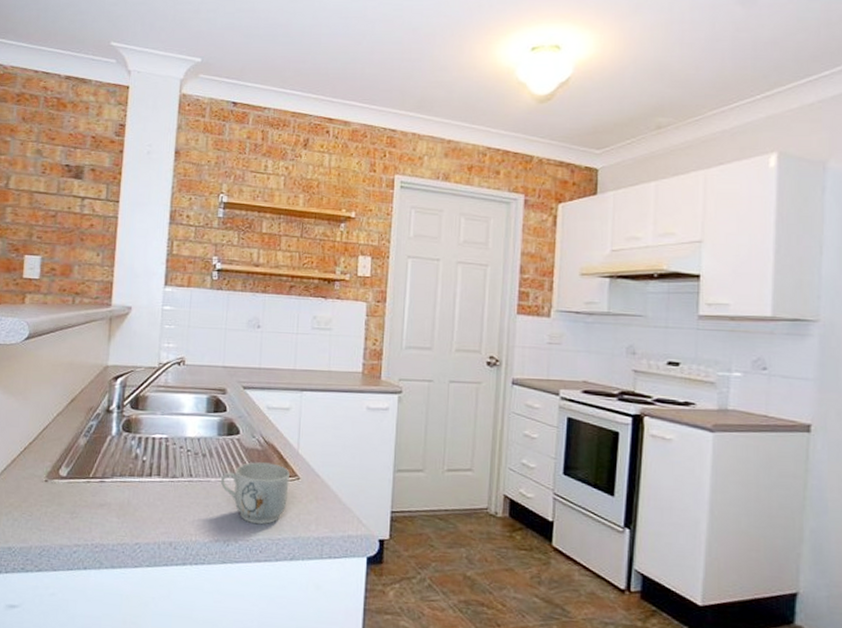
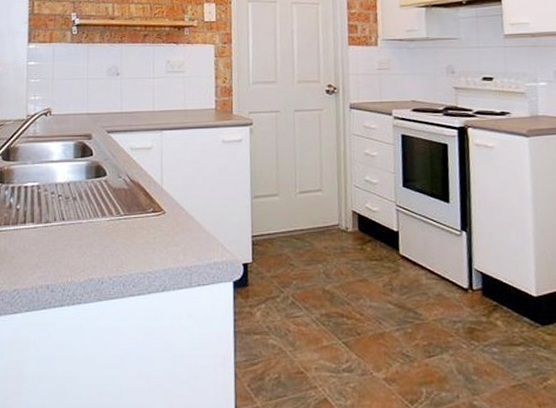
mug: present [221,462,290,525] -> none [92,200,156,260]

